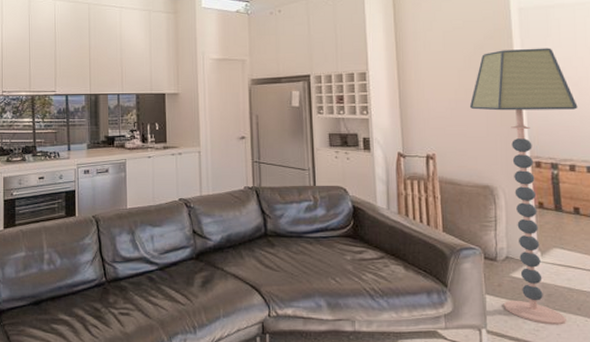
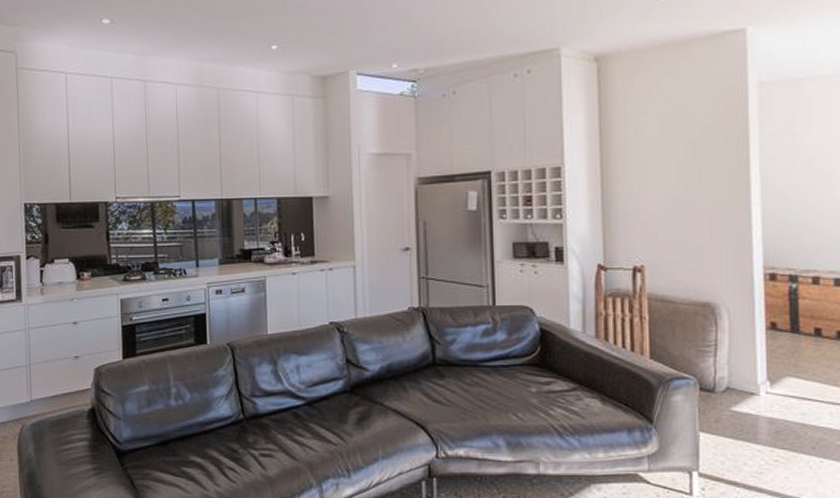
floor lamp: present [469,48,578,325] -> none [689,132,828,467]

